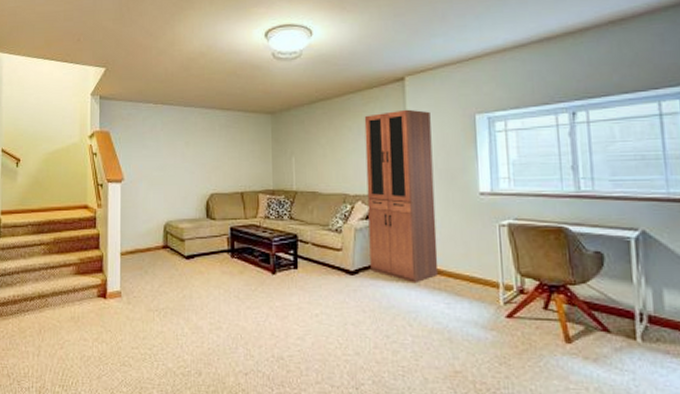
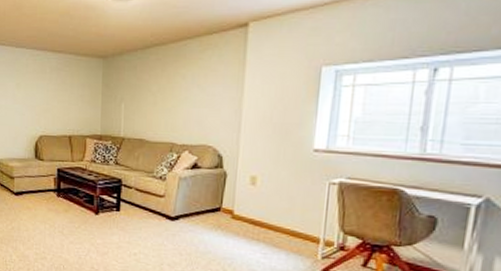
cabinet: present [364,109,439,284] -> none [191,58,272,233]

